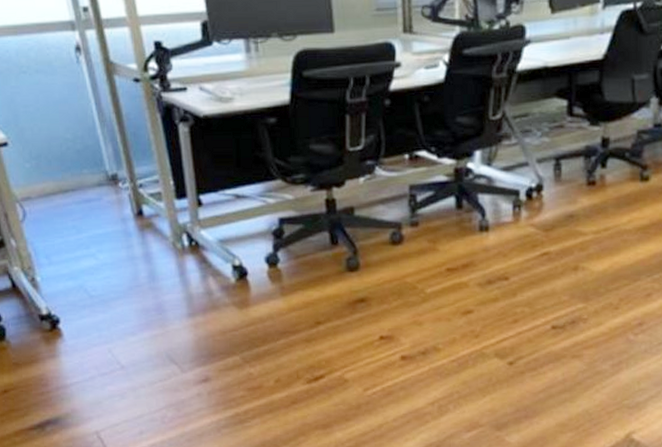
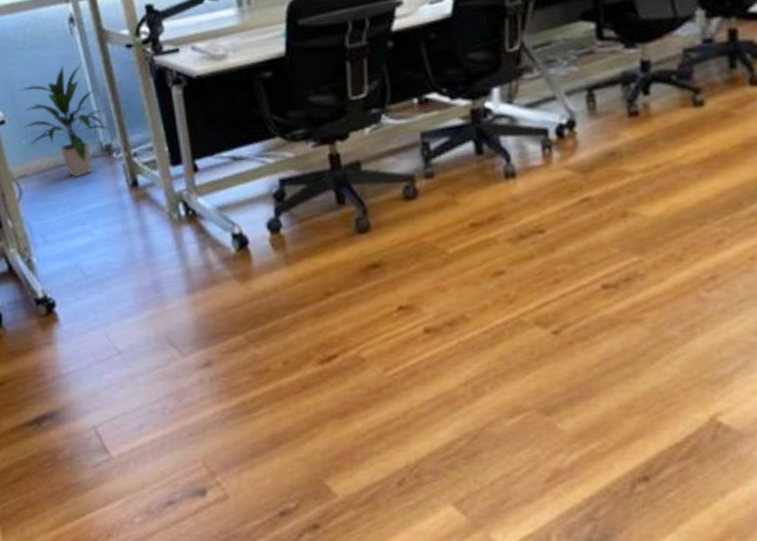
indoor plant: none [23,92,117,204] -> present [20,63,111,178]

